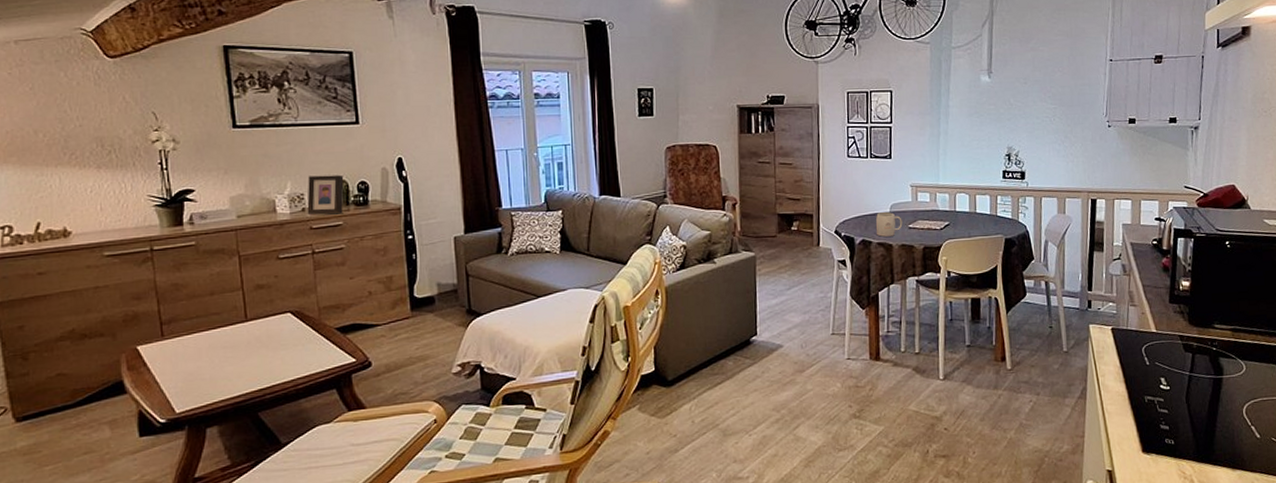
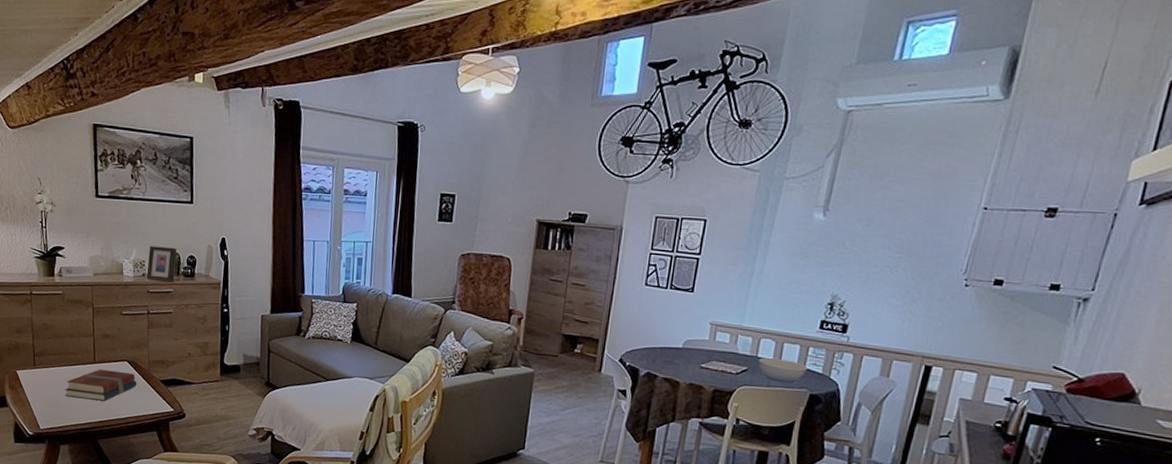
books: none [207,325,306,368] -> present [65,369,137,401]
mug: present [875,212,903,237] -> none [663,347,695,374]
bowl: none [957,209,1000,232] -> present [758,357,808,383]

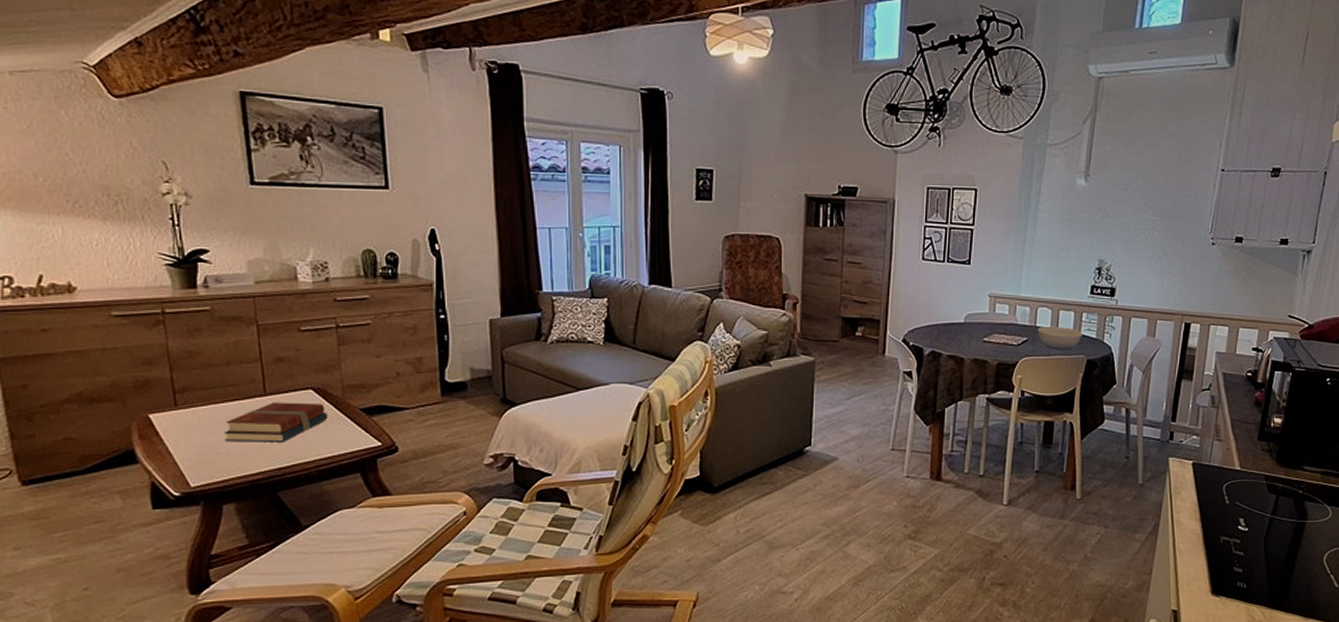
picture frame: present [146,246,177,283] -> none [331,243,372,287]

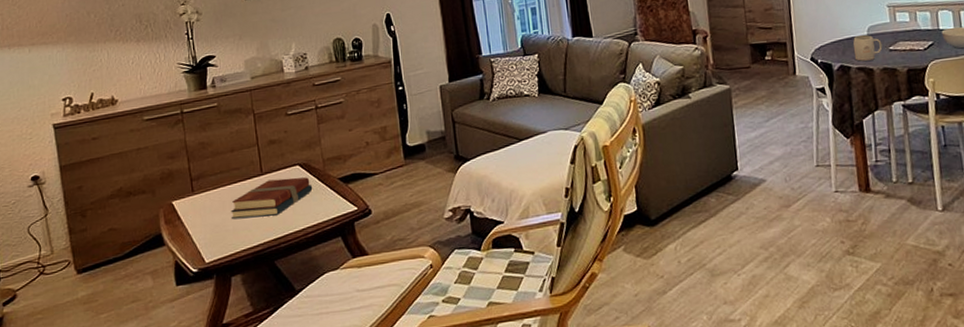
mug: none [947,323,977,349] -> present [853,35,883,61]

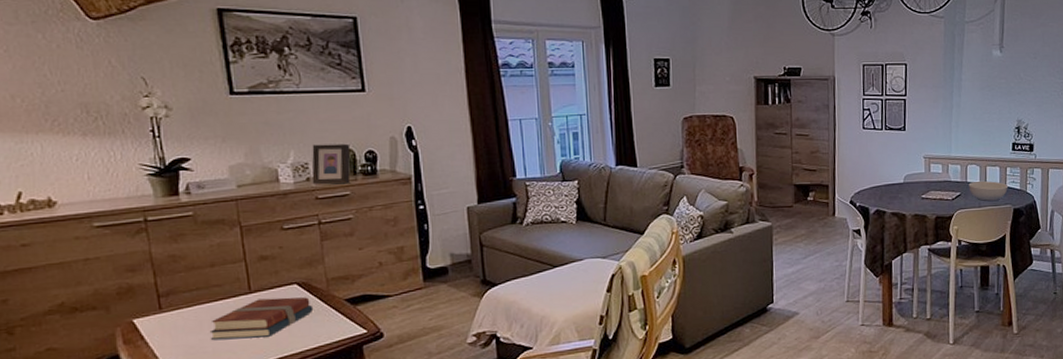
picture frame: none [309,33,341,73] -> present [311,143,351,185]
mug: present [853,35,883,61] -> none [889,183,916,207]

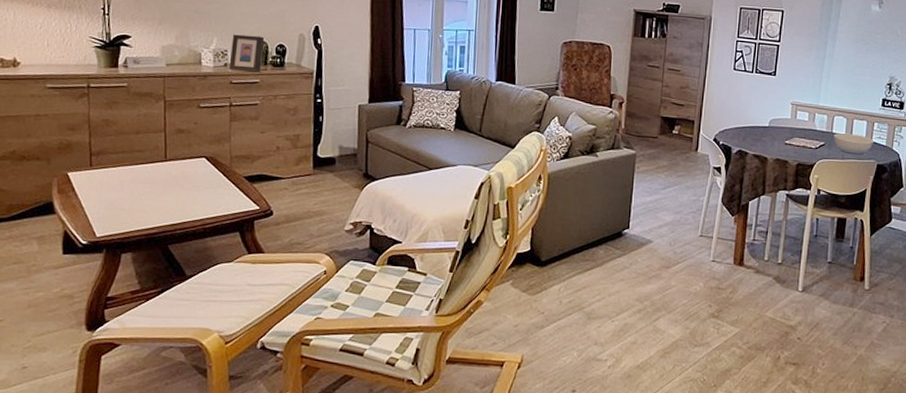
books: present [209,297,314,340] -> none [128,167,217,202]

